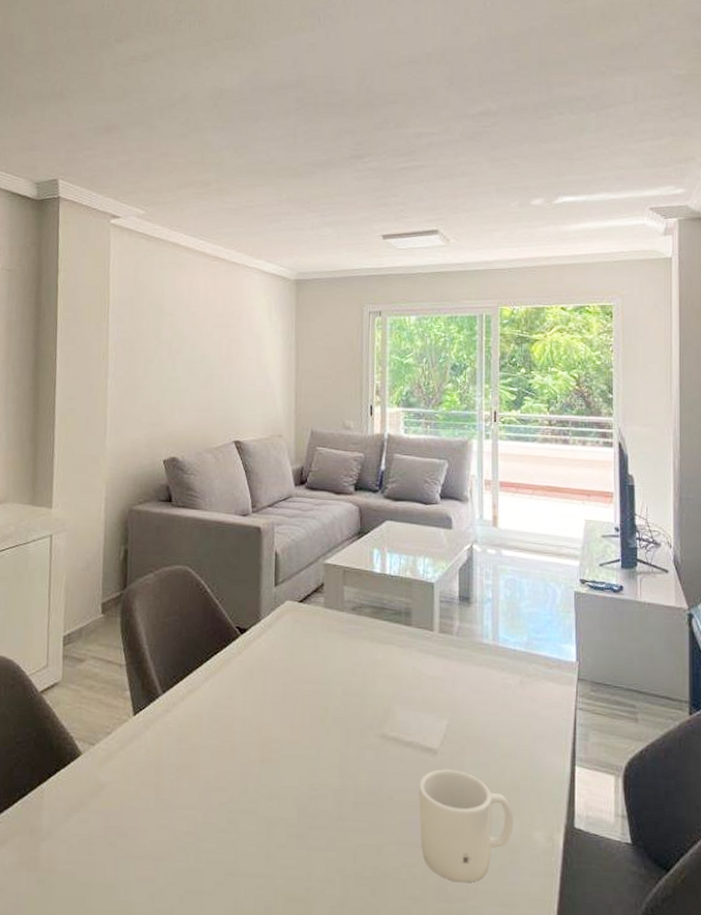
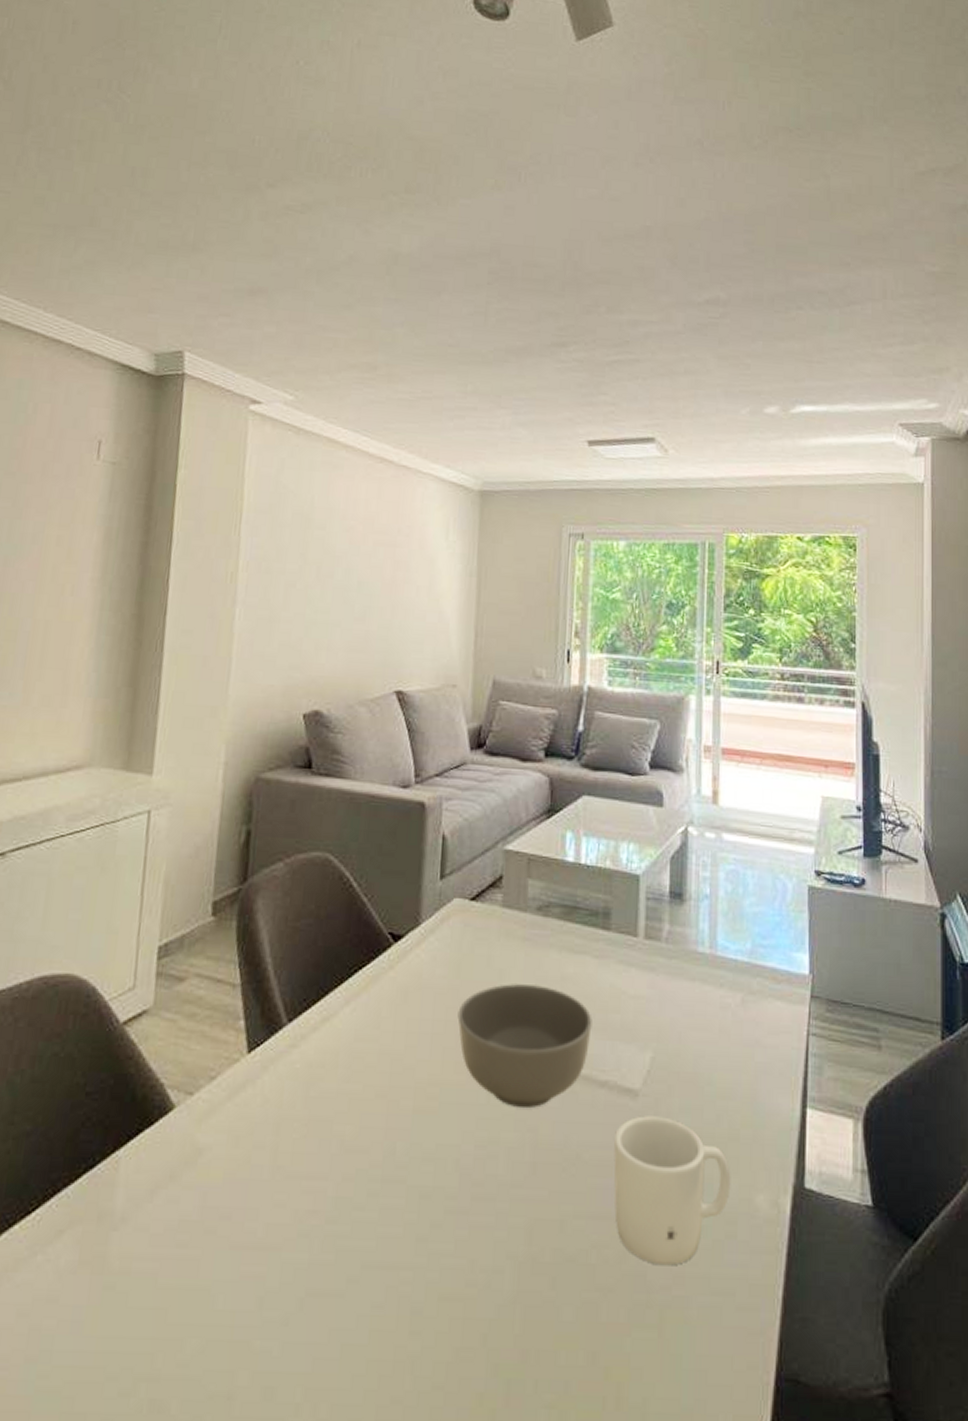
bowl: none [292,666,399,761] -> present [457,984,592,1108]

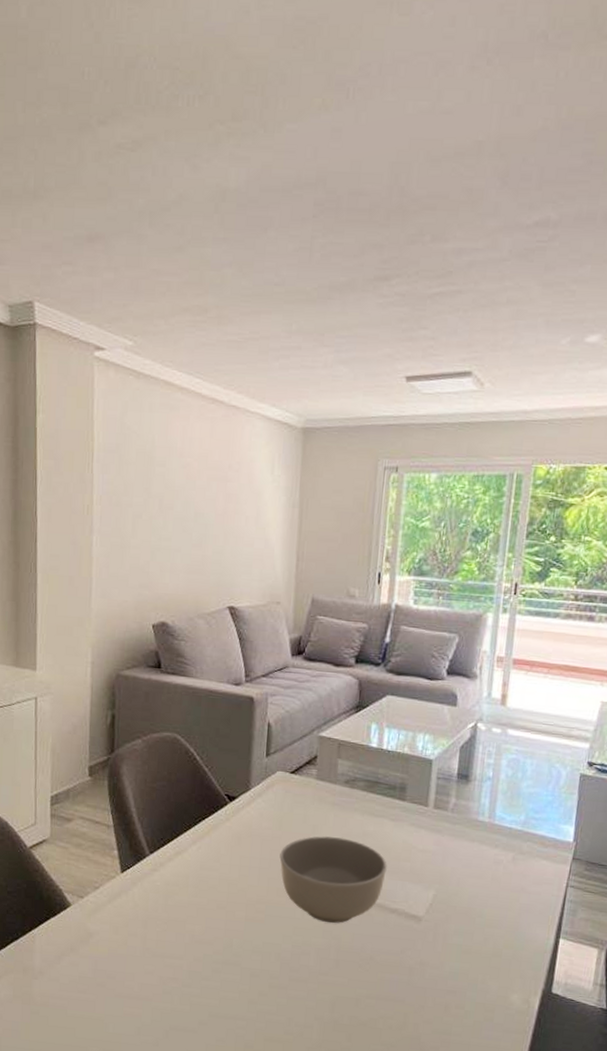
mug: present [613,1116,731,1266] -> none [398,934,493,1035]

